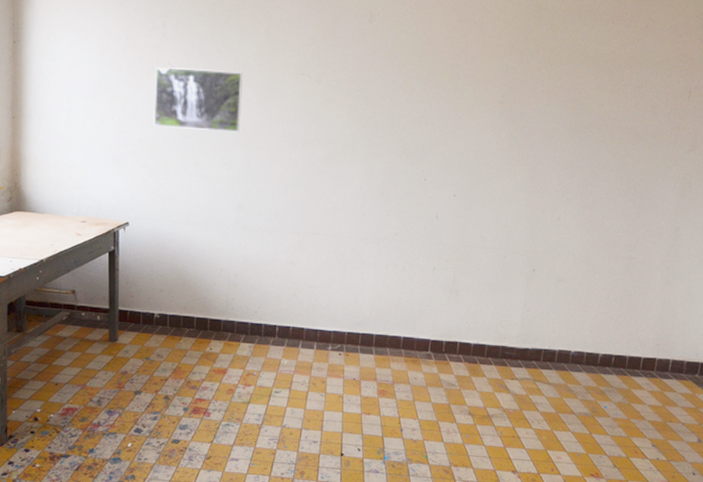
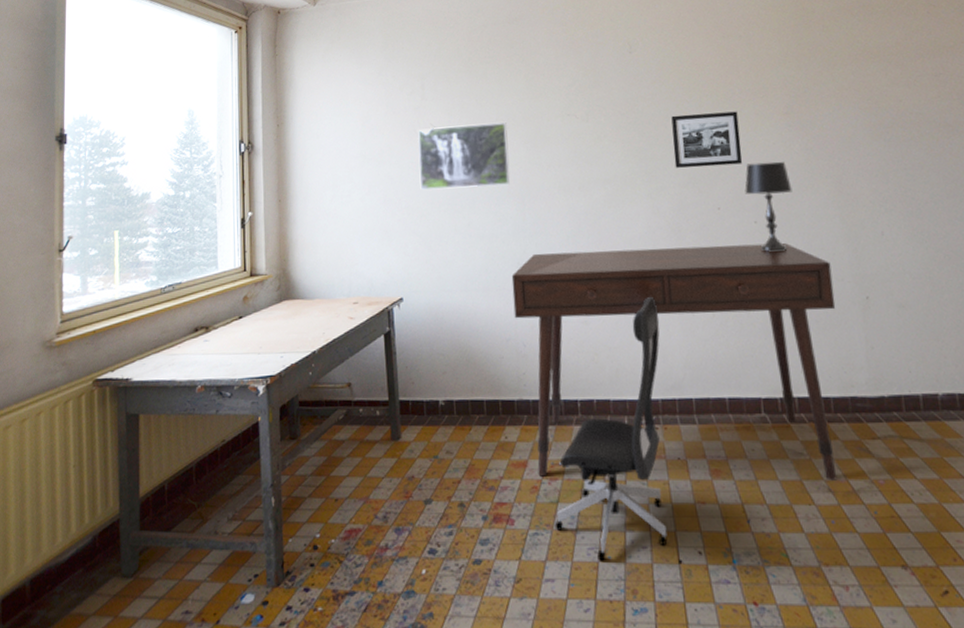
desk: none [230,198,510,407] -> present [511,243,838,481]
office chair: none [244,247,357,449] -> present [554,296,668,561]
picture frame: none [393,89,458,143] -> present [671,111,743,168]
table lamp: none [451,143,492,223] -> present [744,161,792,252]

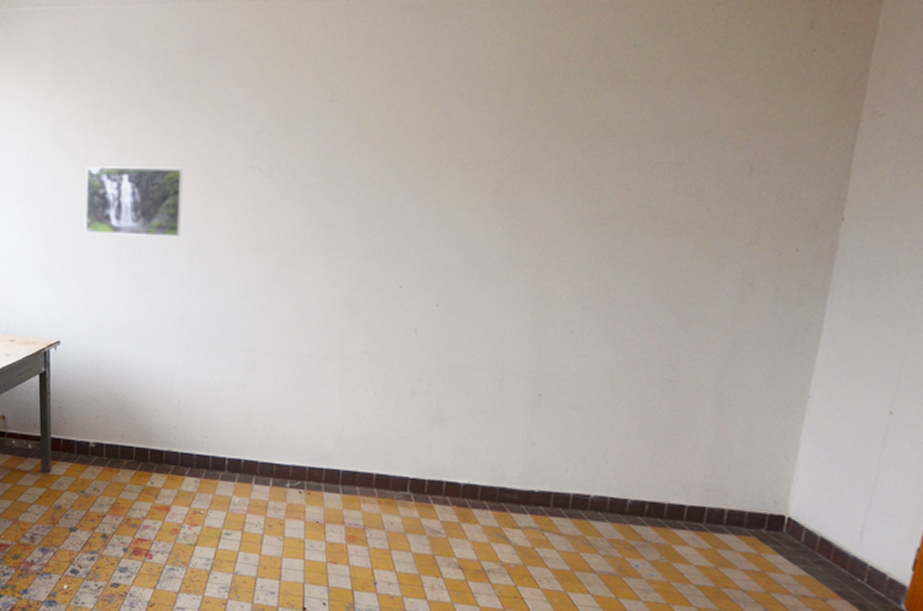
desk: present [511,243,838,481] -> none [171,312,509,560]
office chair: present [554,296,668,561] -> none [190,368,319,599]
picture frame: present [671,111,743,168] -> none [361,180,441,242]
table lamp: present [744,161,792,252] -> none [432,242,485,338]

